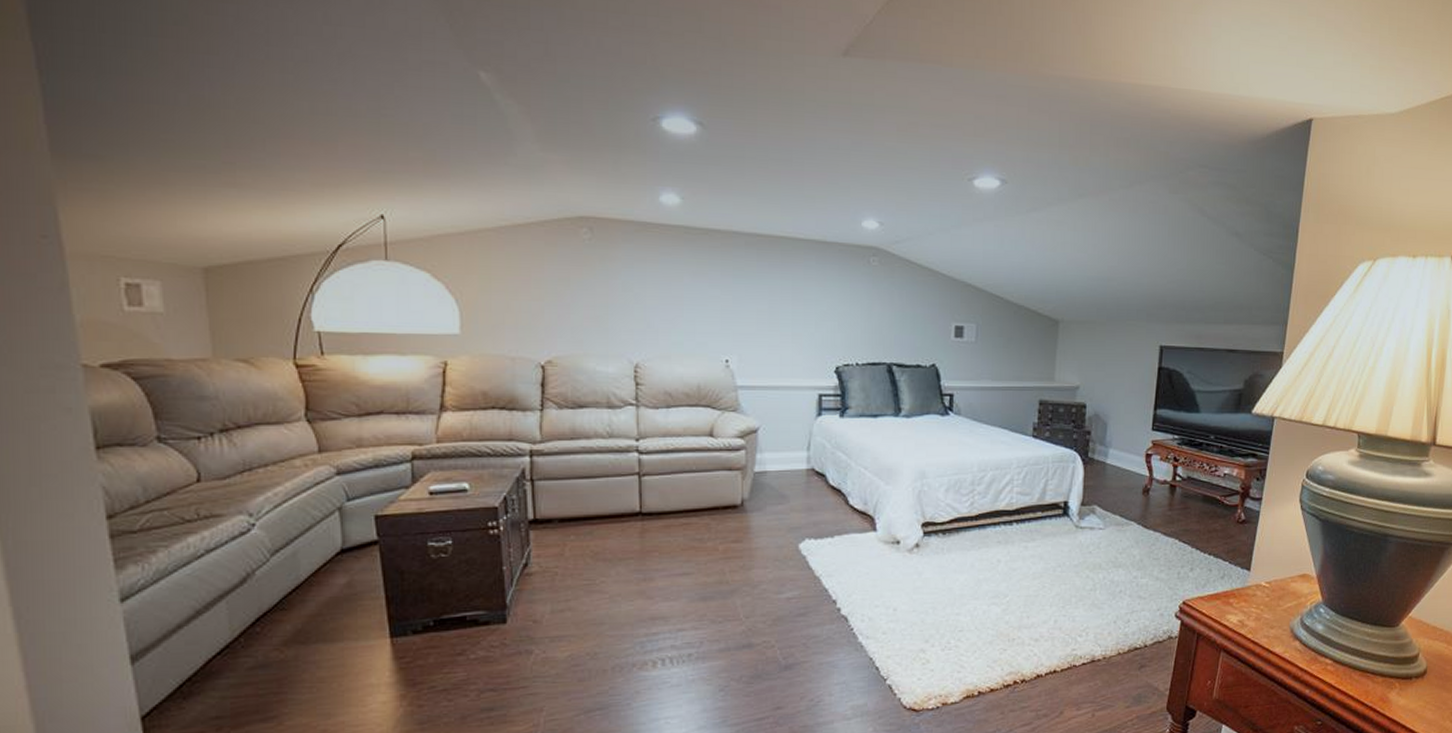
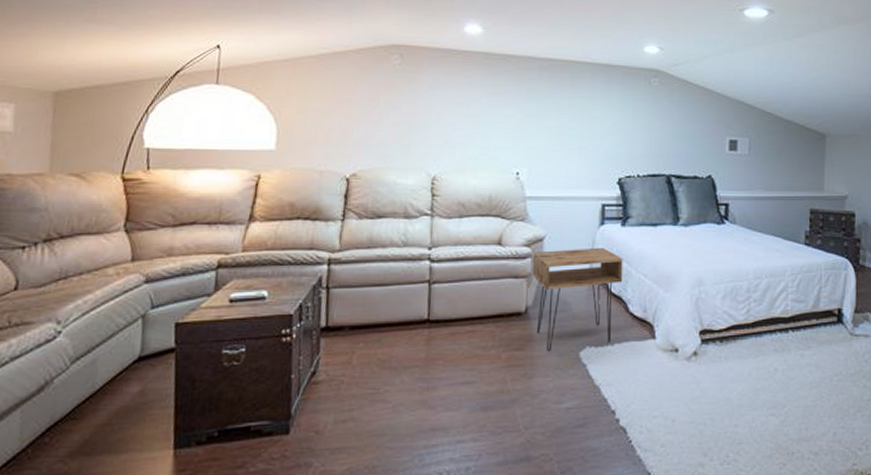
nightstand: none [746,439,842,544] -> present [532,247,623,352]

